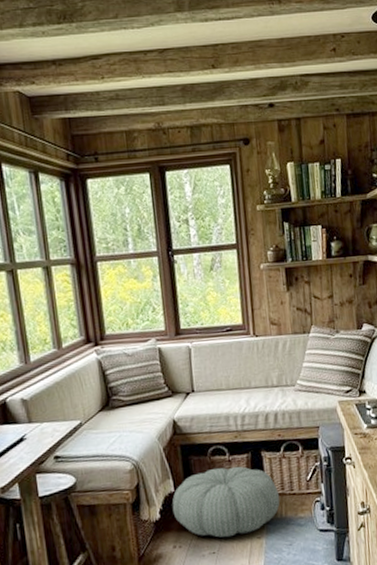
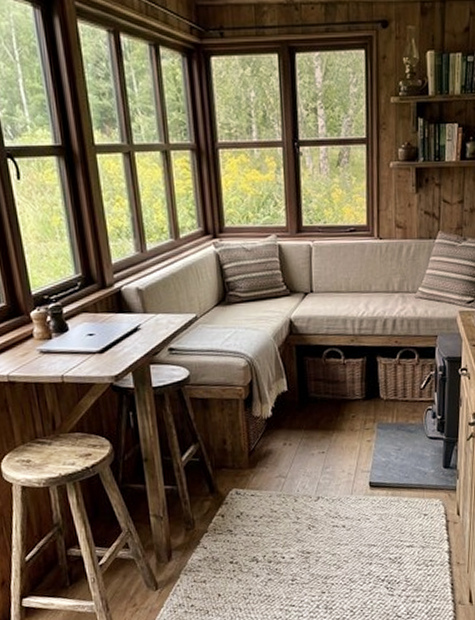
pouf: present [172,466,280,538] -> none [284,370,392,439]

